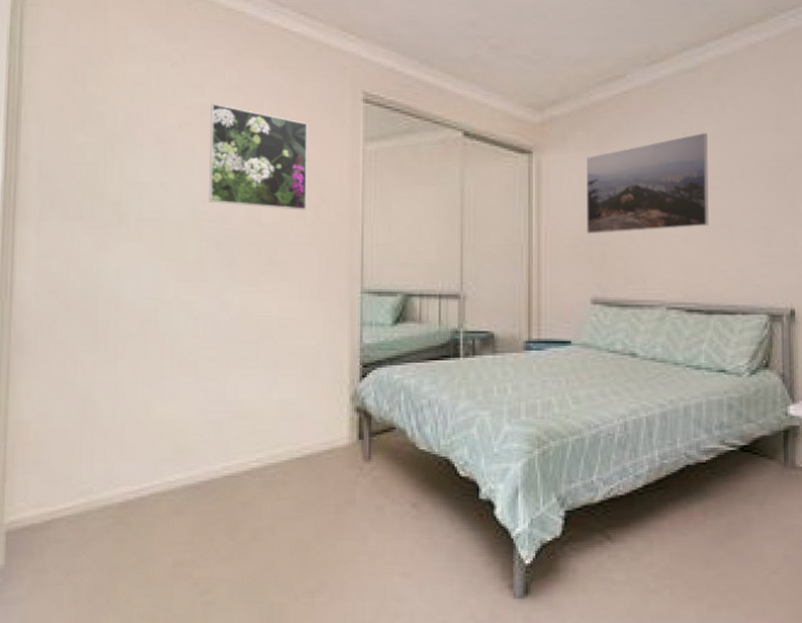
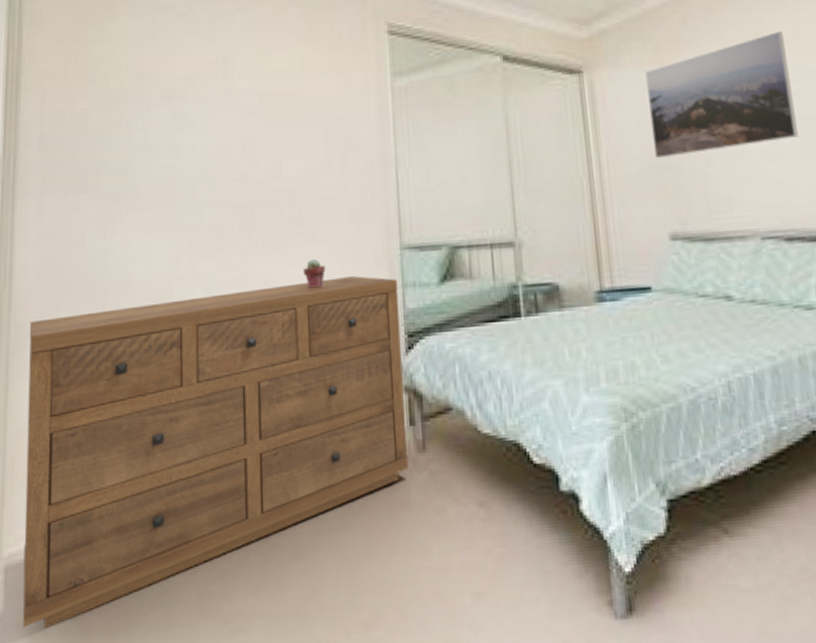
dresser: none [21,313,357,582] -> present [22,276,409,629]
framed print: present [209,103,308,211] -> none [222,51,332,161]
potted succulent: none [275,296,295,320] -> present [303,259,326,288]

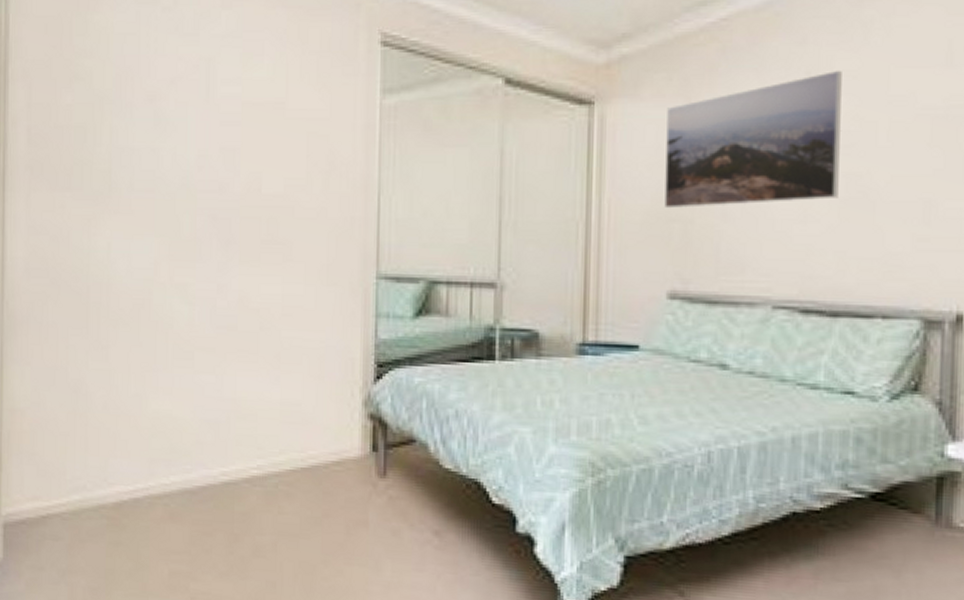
dresser: present [22,276,409,629] -> none [19,300,371,580]
potted succulent: present [303,259,326,288] -> none [278,280,300,308]

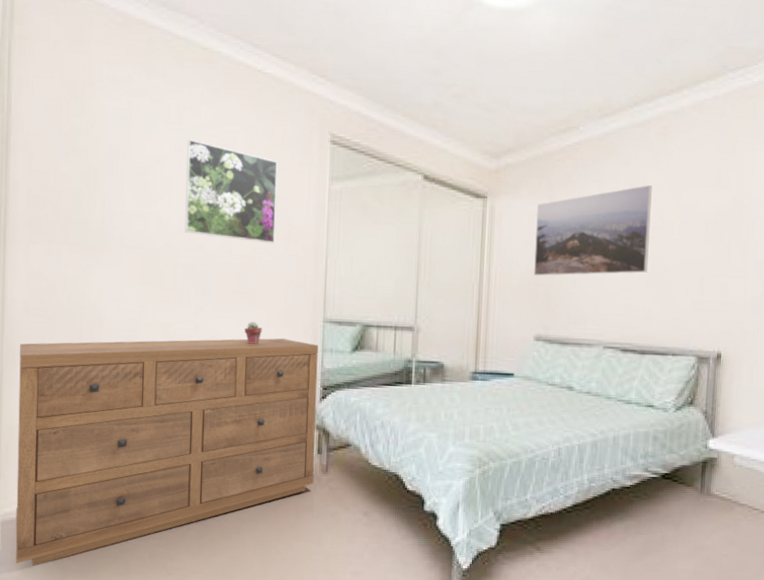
dresser: none [19,300,371,580] -> present [15,338,319,566]
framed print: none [204,53,315,179] -> present [185,139,278,244]
potted succulent: none [278,280,300,308] -> present [244,322,262,344]

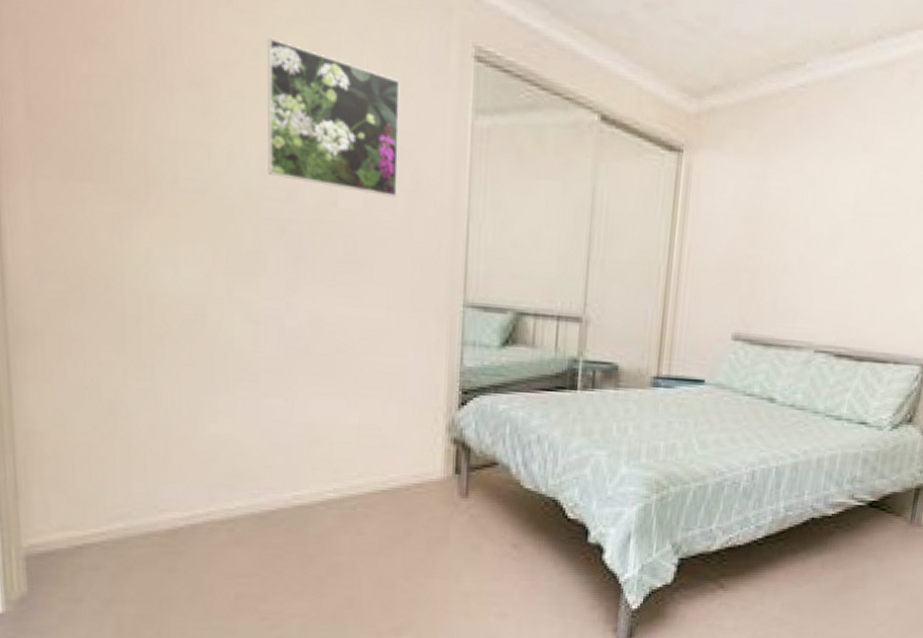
dresser: present [15,338,319,566] -> none [31,319,457,611]
potted succulent: present [244,322,262,344] -> none [356,302,381,333]
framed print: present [534,184,652,276] -> none [736,147,890,261]

